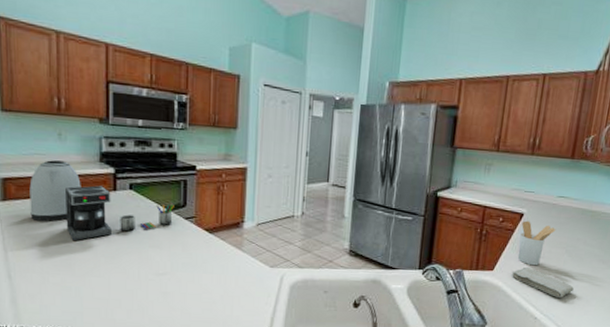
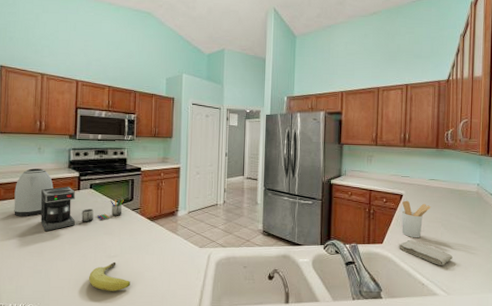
fruit: none [131,280,185,315] -> present [88,261,131,291]

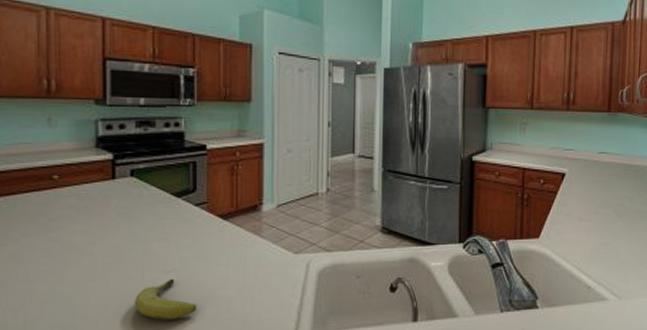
kettle: present [14,168,54,216] -> none [13,149,74,220]
coffee maker: present [40,186,124,232] -> none [56,174,182,241]
washcloth: present [398,239,453,265] -> none [558,231,626,262]
utensil holder: present [401,200,431,238] -> none [563,181,601,229]

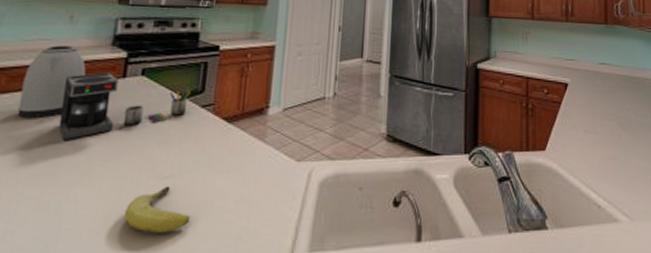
kettle: none [13,149,74,220] -> present [17,46,86,118]
coffee maker: none [56,174,182,241] -> present [58,72,191,141]

